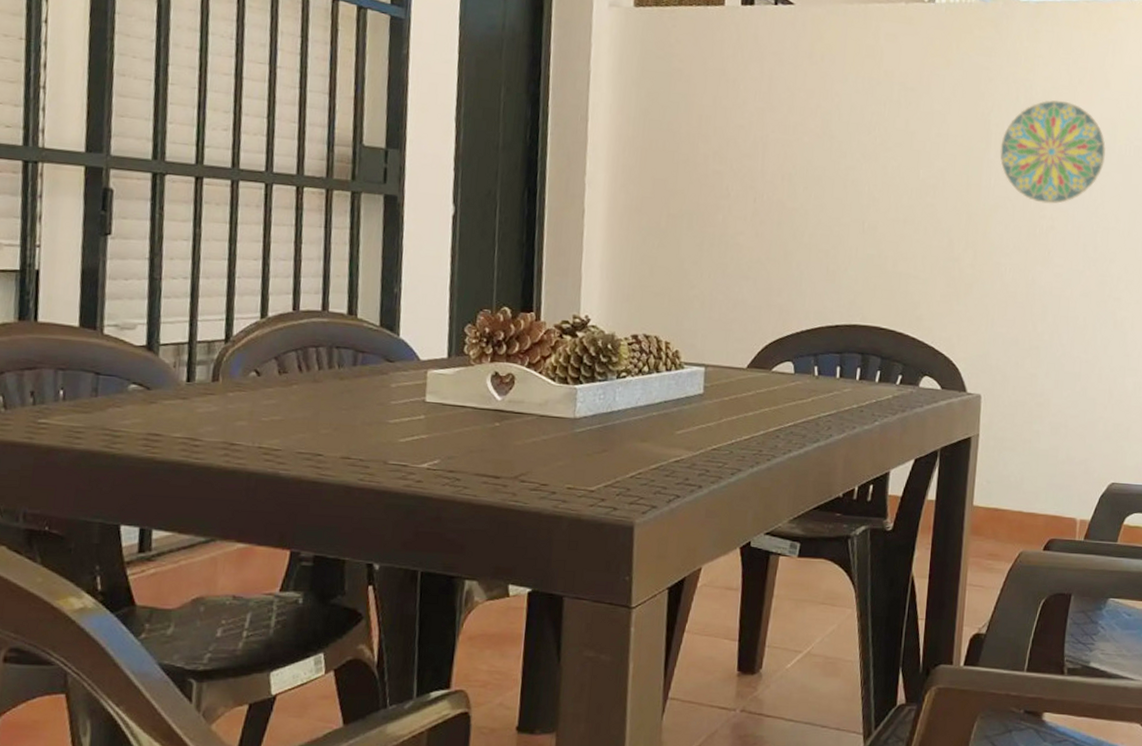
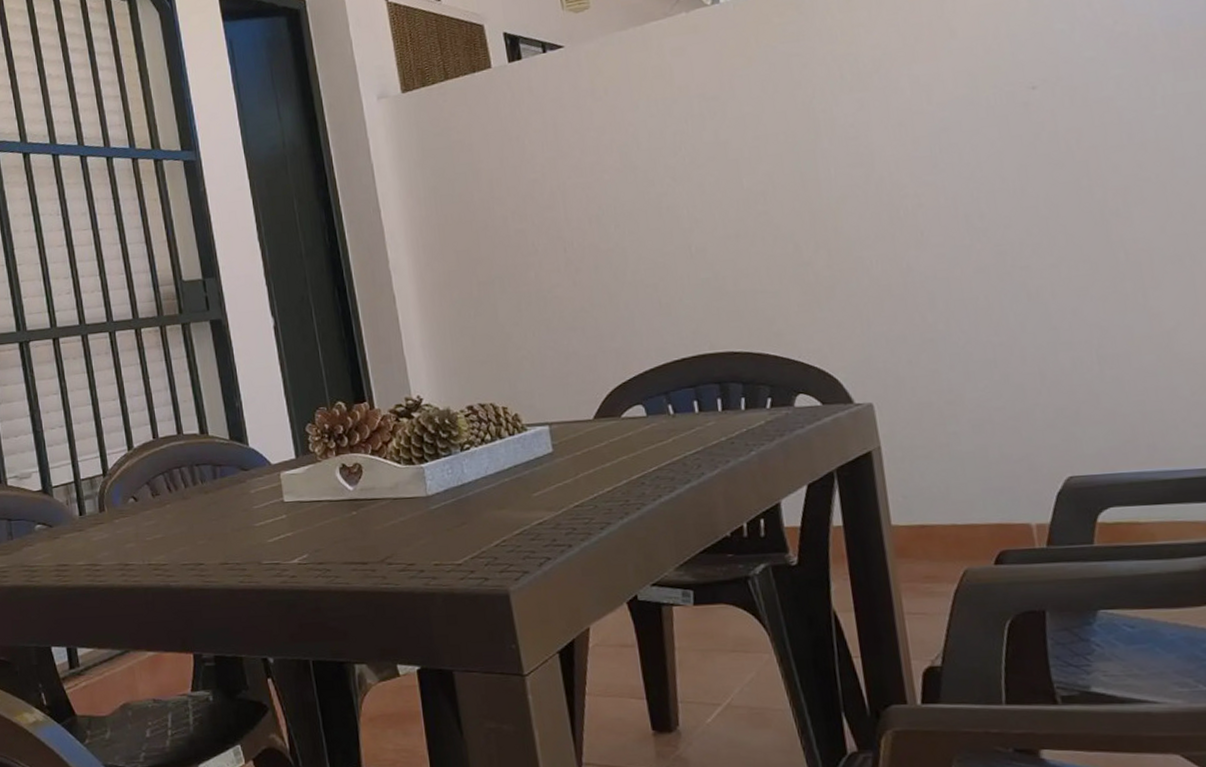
decorative plate: present [1000,100,1106,204] -> none [833,65,970,182]

